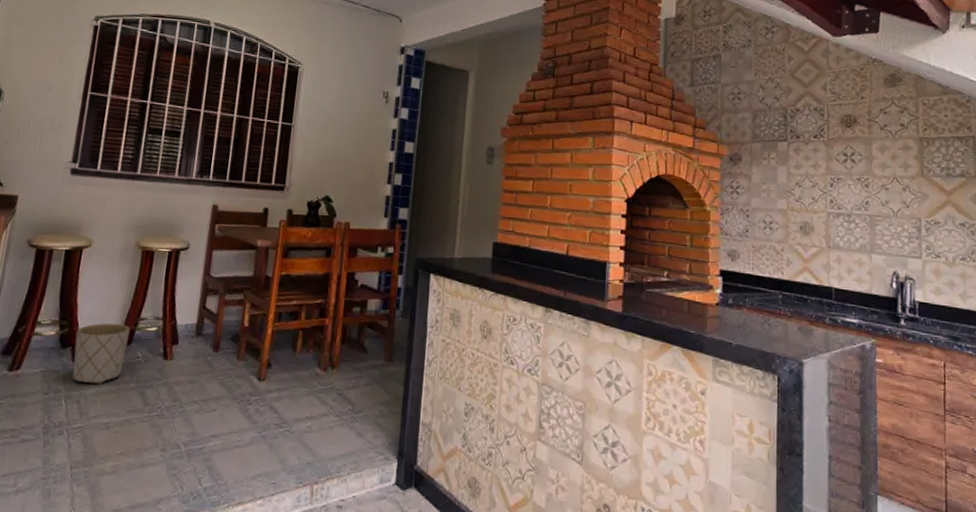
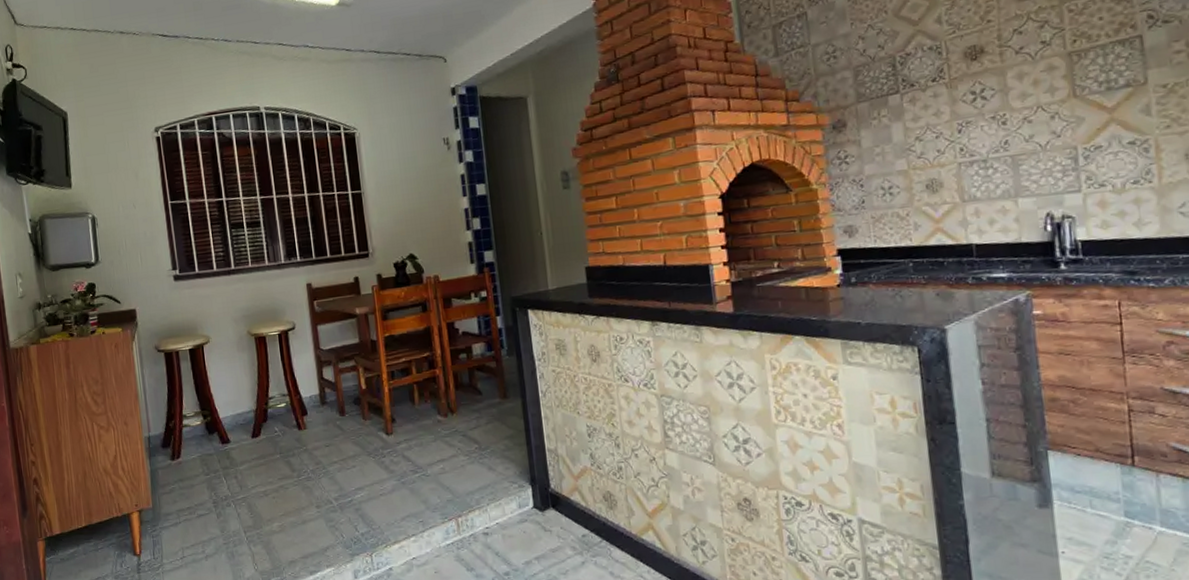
planter: present [72,323,130,384] -> none [218,405,266,461]

